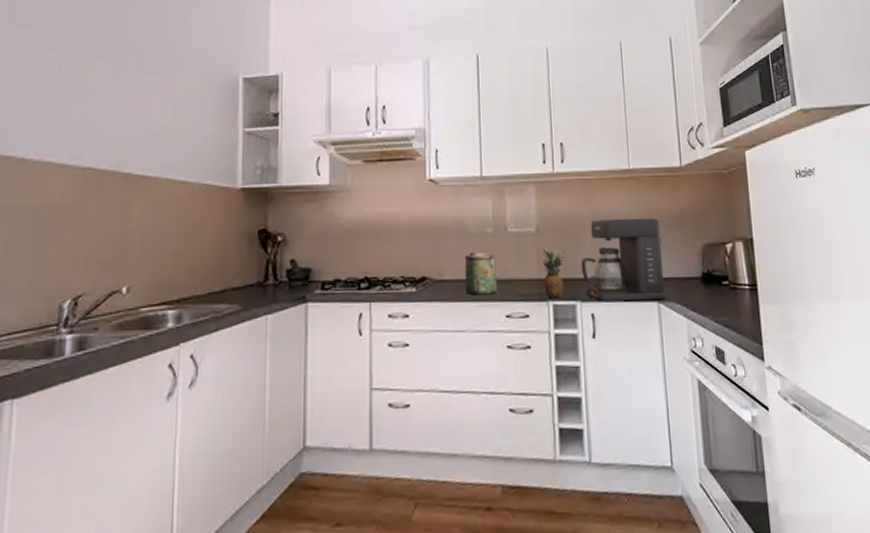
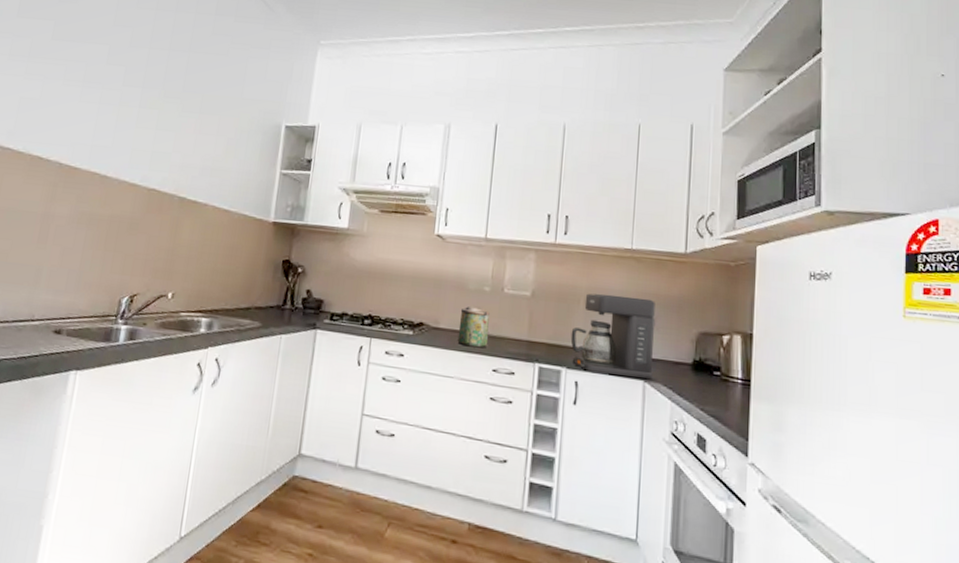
fruit: present [539,247,567,299] -> none [532,311,559,362]

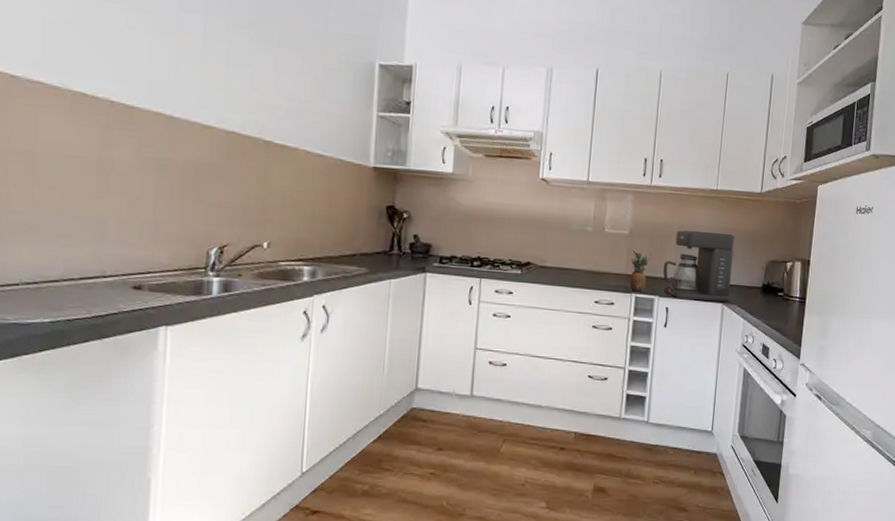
canister: present [457,305,490,348] -> none [562,245,592,283]
fruit: none [532,311,559,362] -> present [629,248,653,292]

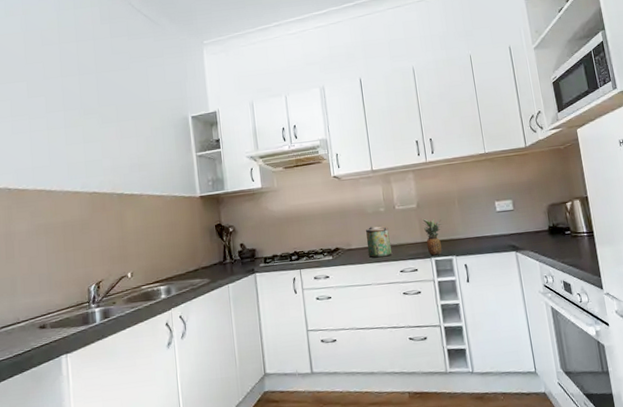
canister: none [562,245,592,283] -> present [365,225,392,258]
coffee maker: present [663,230,735,303] -> none [453,188,522,255]

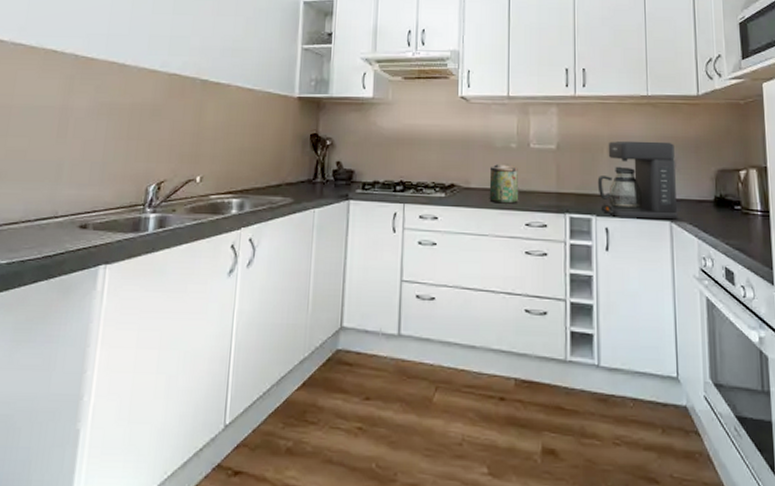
fruit: present [421,218,443,256] -> none [559,163,585,211]
coffee maker: none [453,188,522,255] -> present [597,140,678,220]

